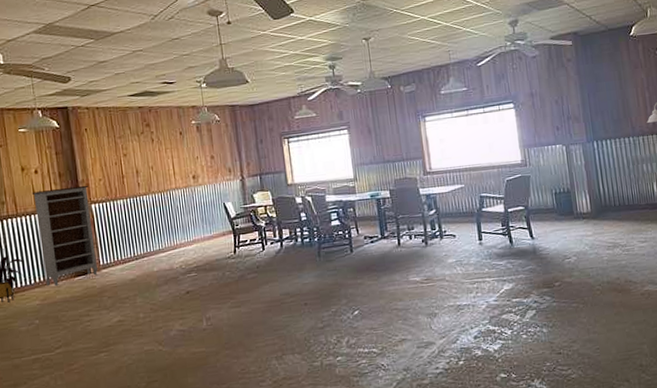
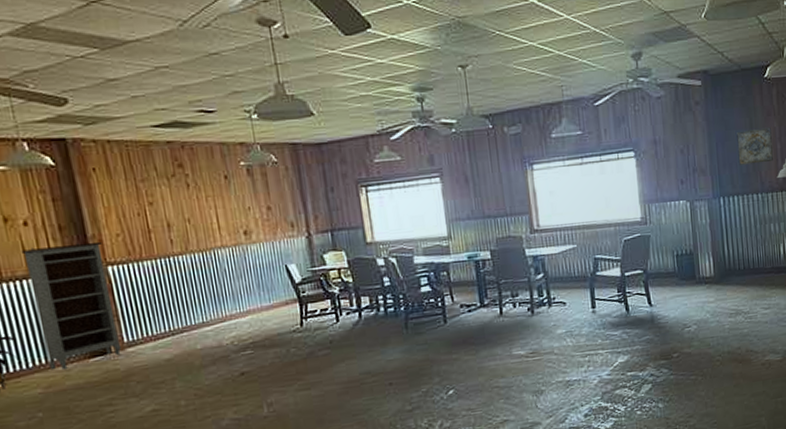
wall art: none [606,78,642,113] -> present [737,127,773,165]

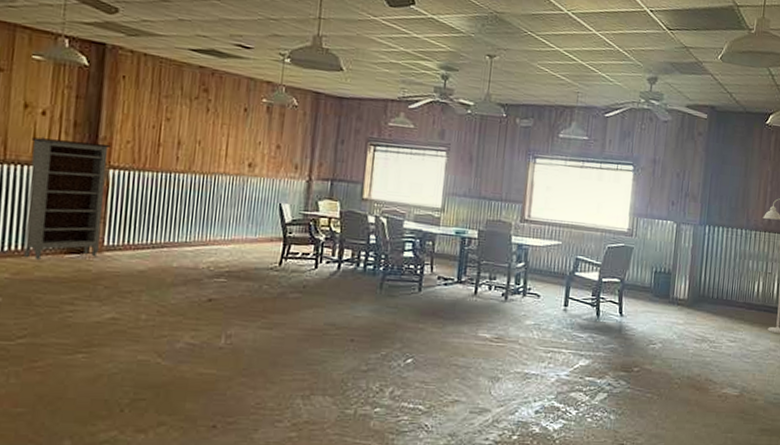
wall art: present [737,127,773,165] -> none [729,167,765,201]

